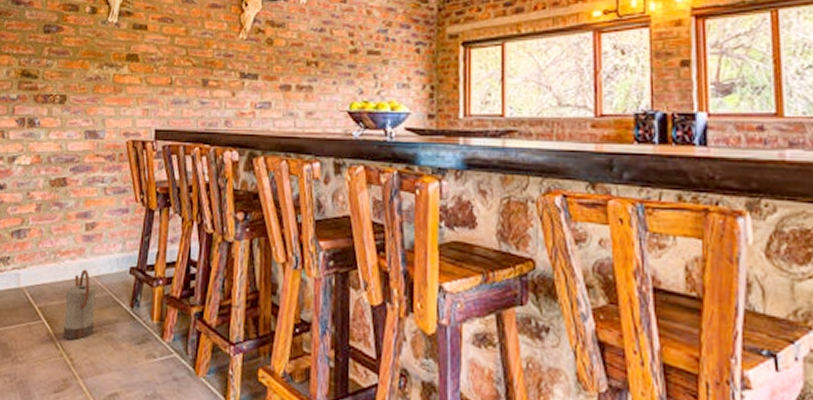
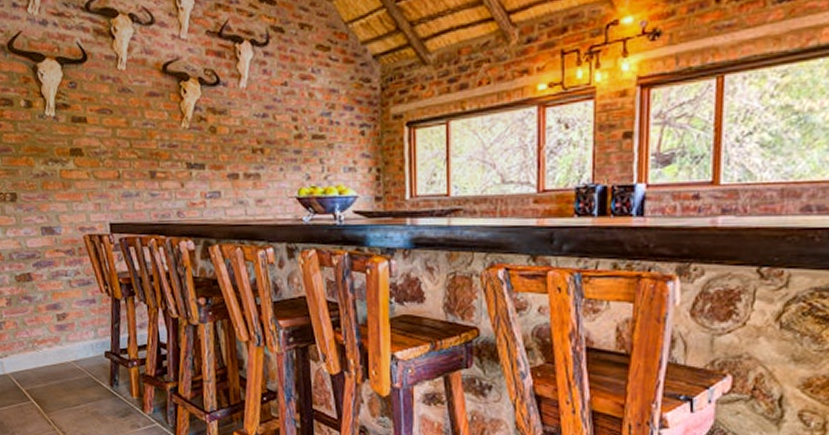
watering can: present [62,269,97,340] -> none [49,355,80,417]

